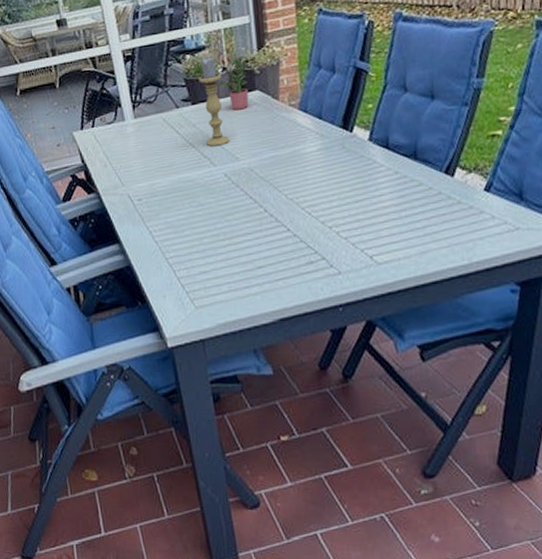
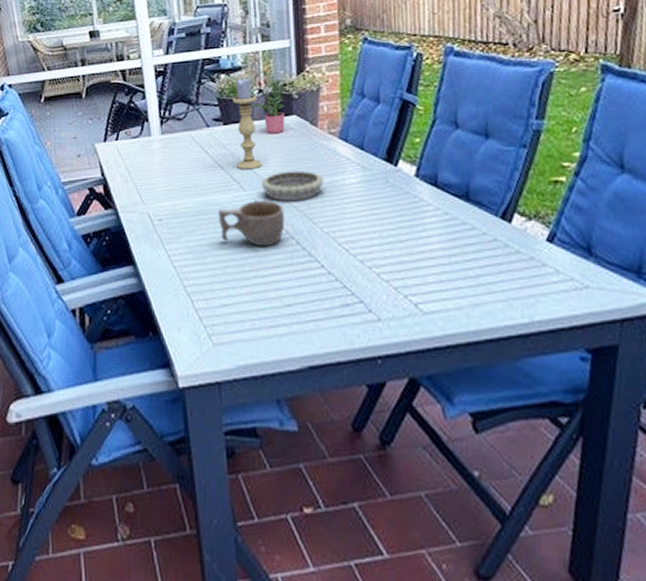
cup: none [192,174,254,217] -> present [219,200,285,247]
decorative bowl: none [230,143,287,174] -> present [261,170,324,202]

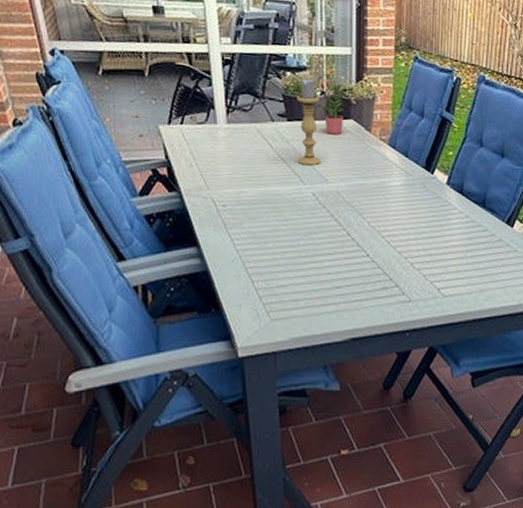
cup: present [219,200,285,247] -> none [280,194,339,236]
decorative bowl: present [261,170,324,202] -> none [319,170,374,198]

